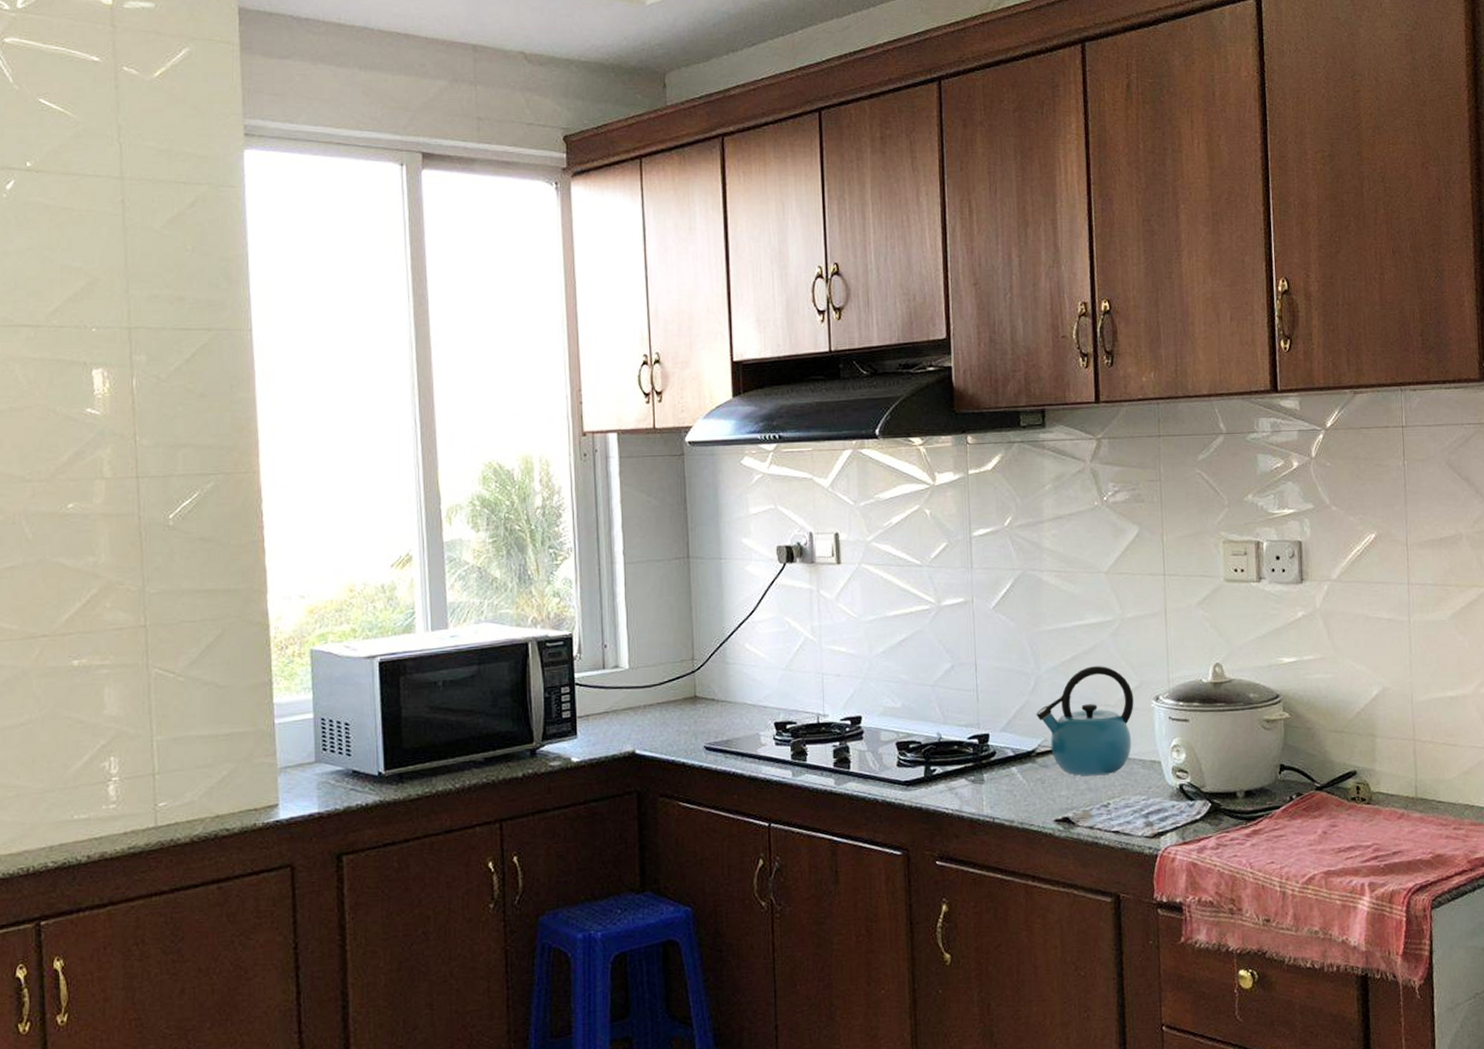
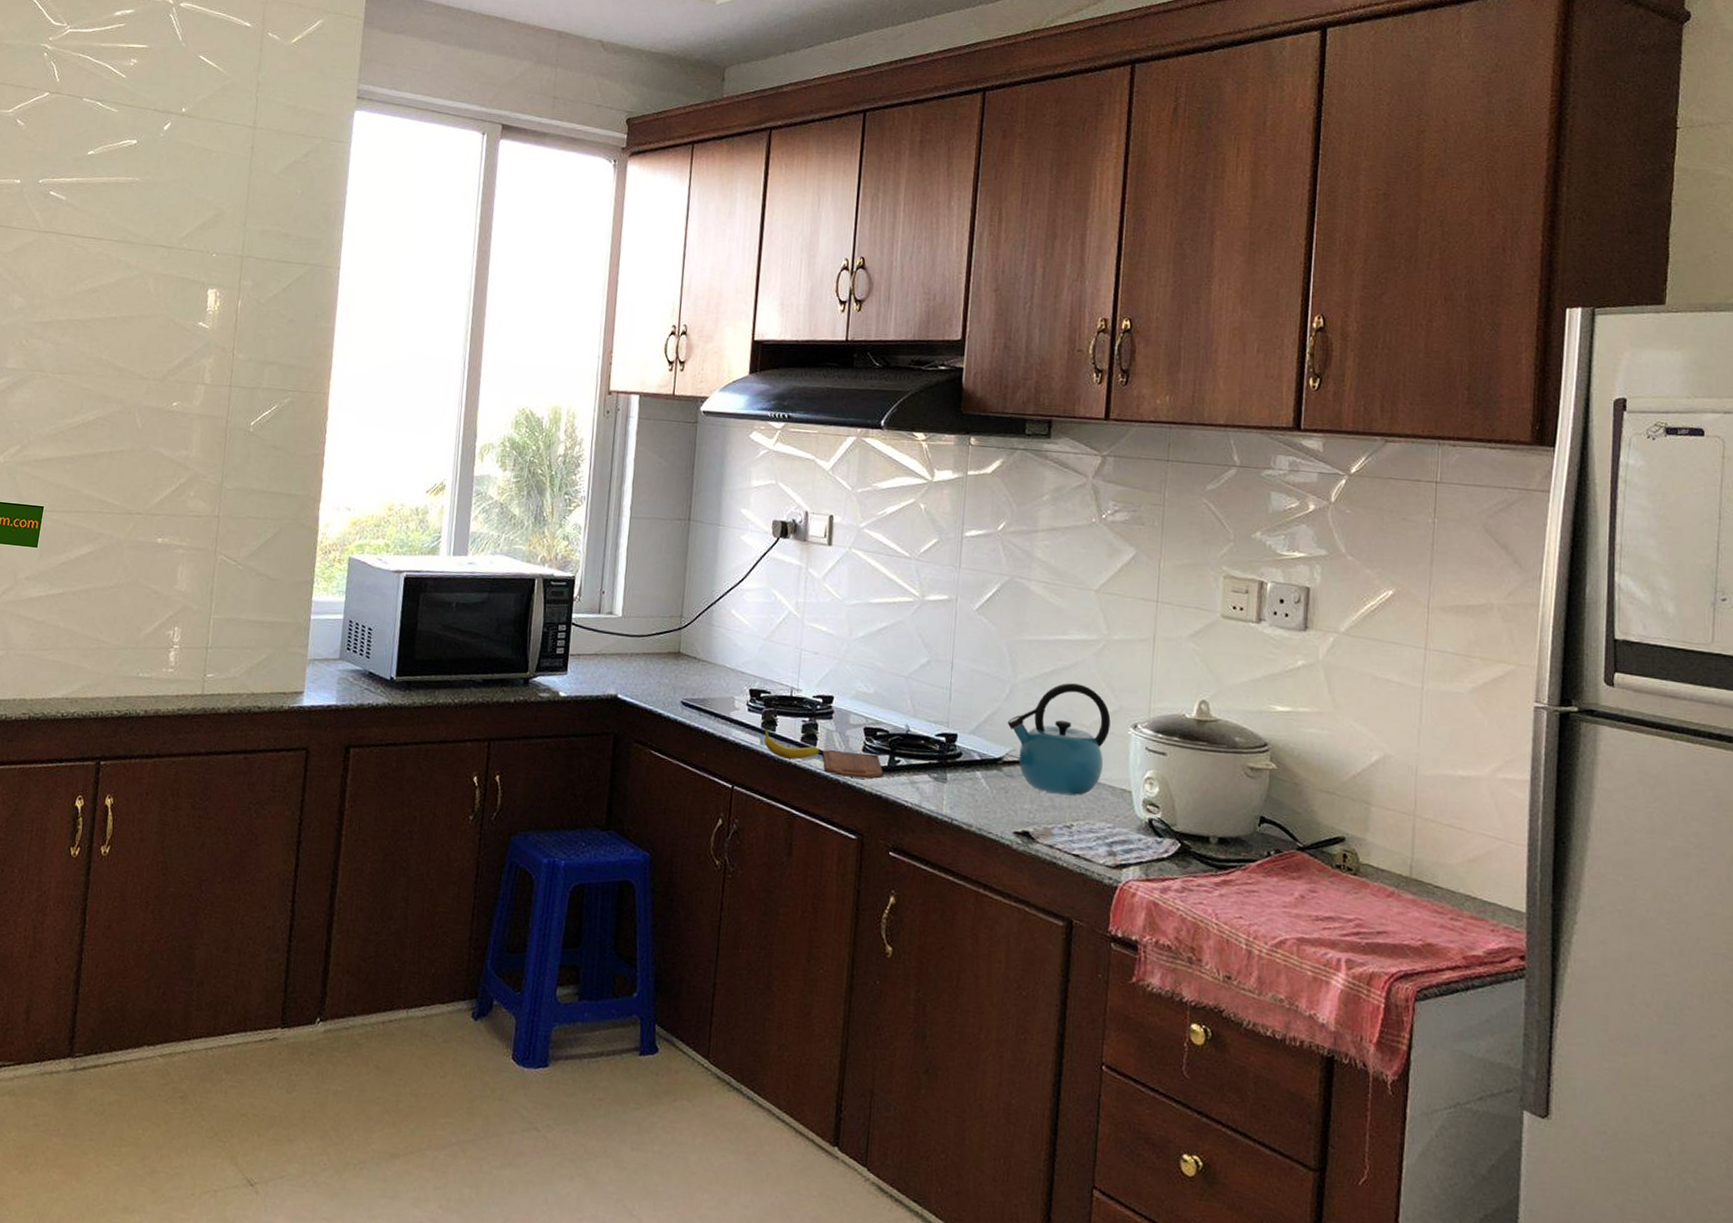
fruit: none [795,758,855,788] -> present [764,727,821,760]
cutting board: none [857,767,921,795] -> present [822,750,883,779]

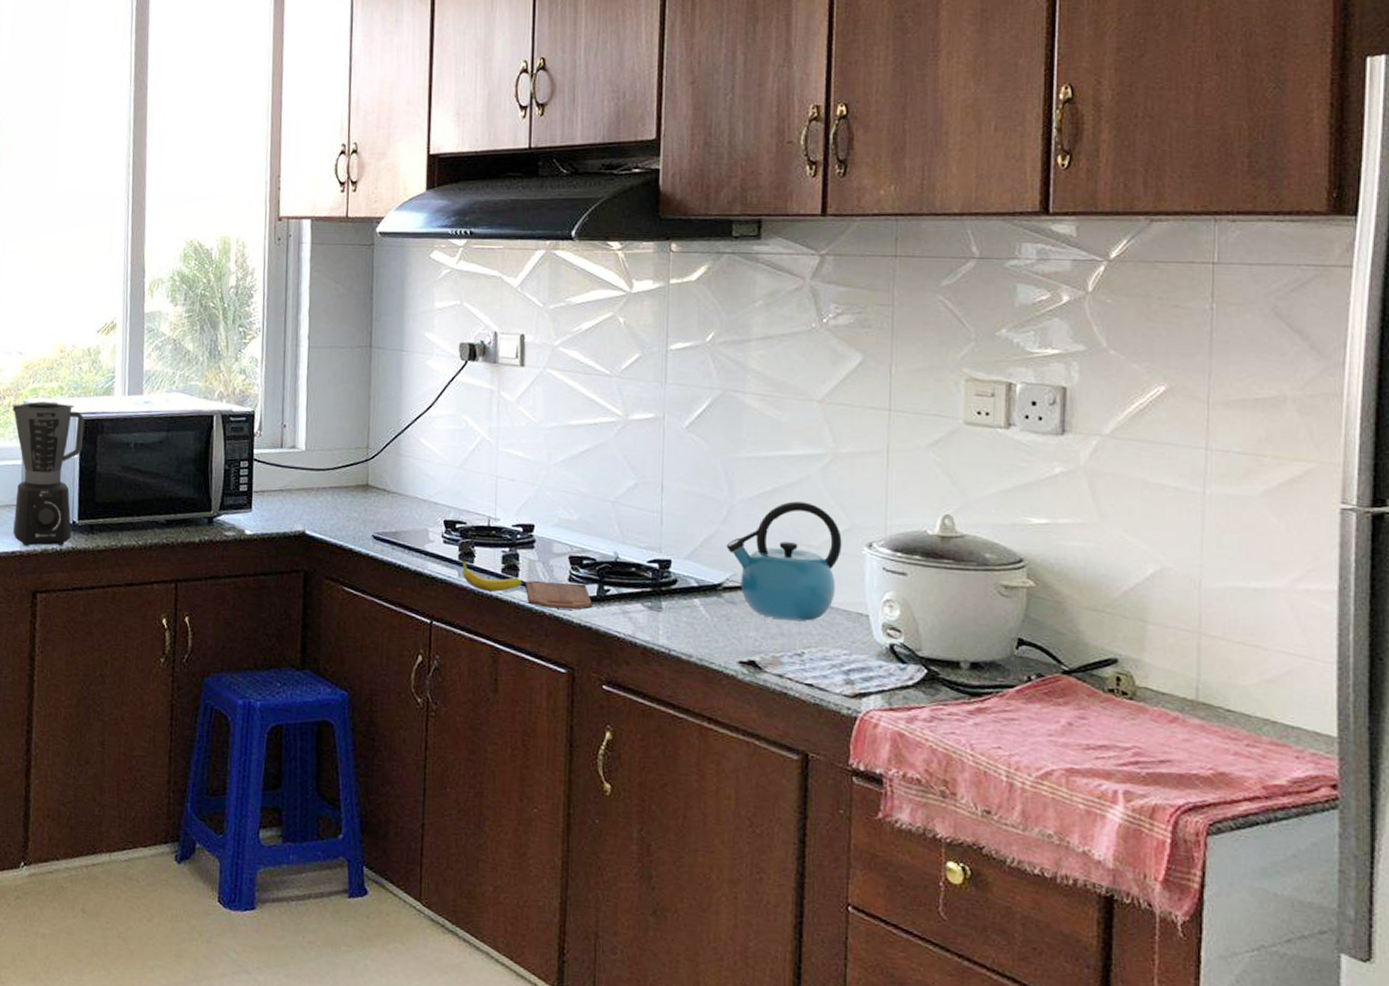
blender: none [330,557,409,701] -> present [12,401,85,547]

